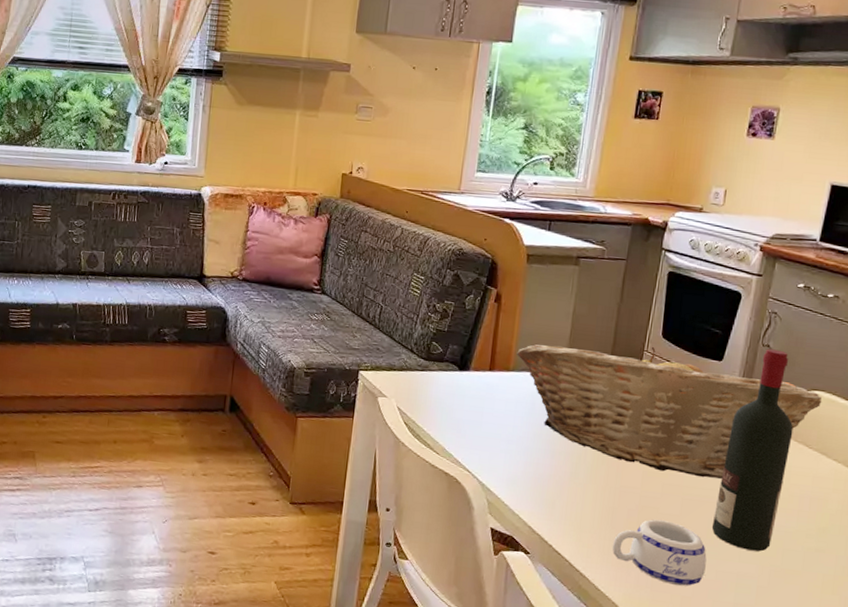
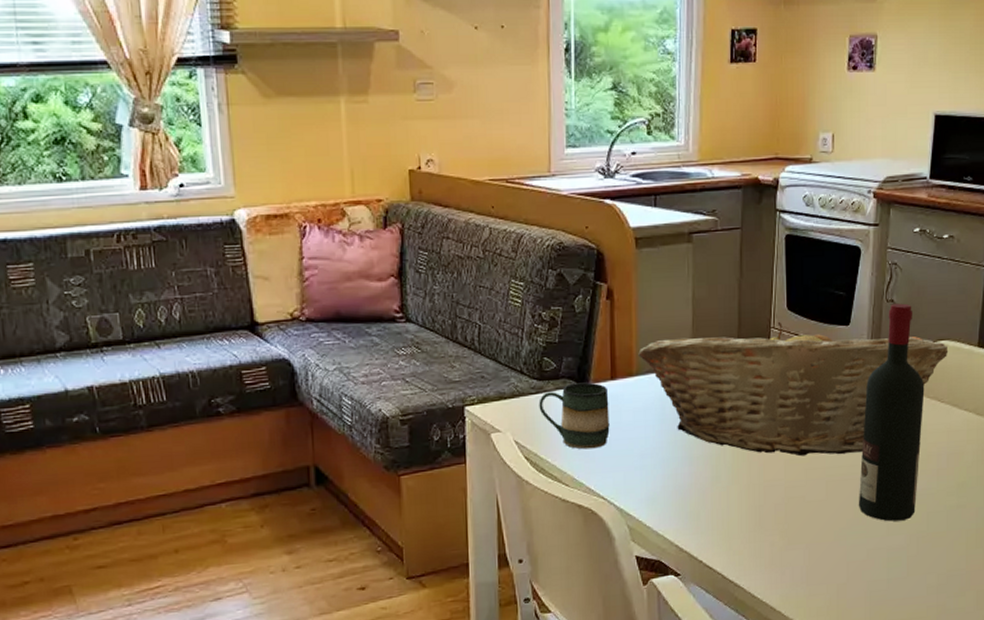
mug: none [422,367,485,427] -> present [539,382,610,450]
mug: present [612,519,707,586] -> none [763,508,857,575]

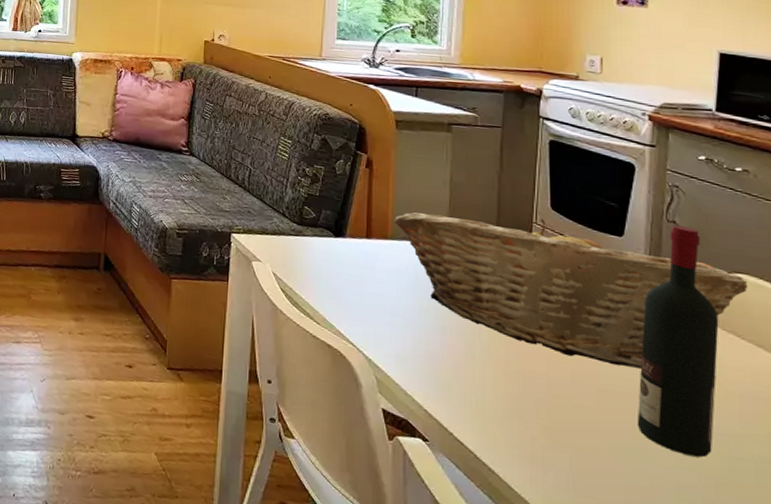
mug: present [539,382,610,450] -> none [297,233,363,297]

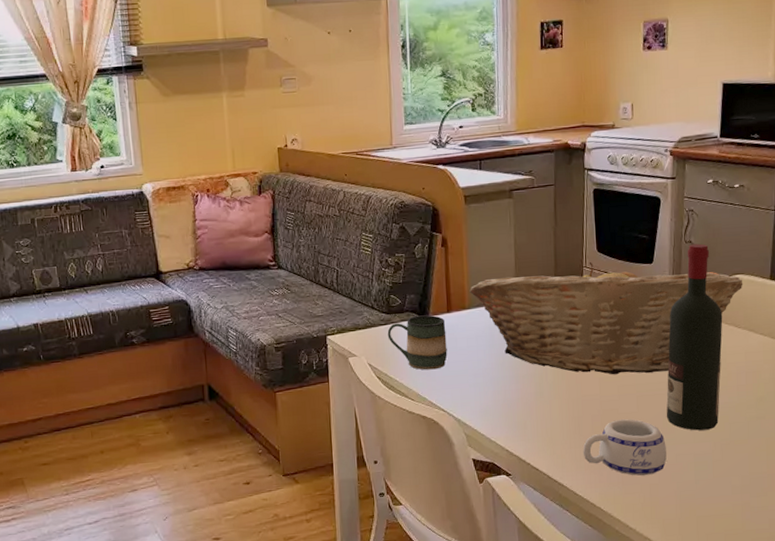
mug: none [297,233,363,297] -> present [387,315,448,370]
mug: none [522,410,636,493] -> present [583,419,667,476]

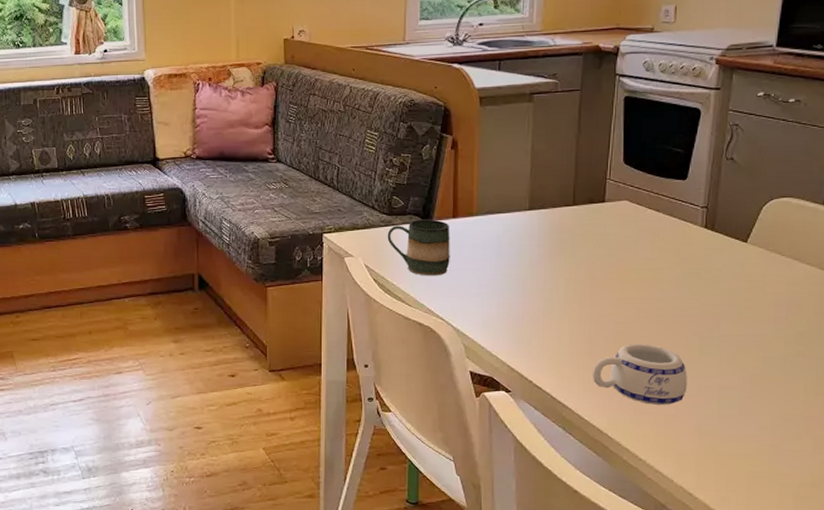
fruit basket: present [470,261,743,375] -> none [479,173,791,297]
wine bottle: present [666,243,723,431] -> none [689,161,764,363]

